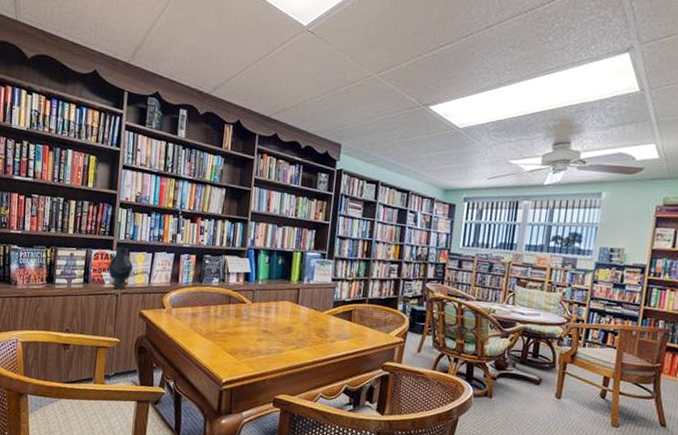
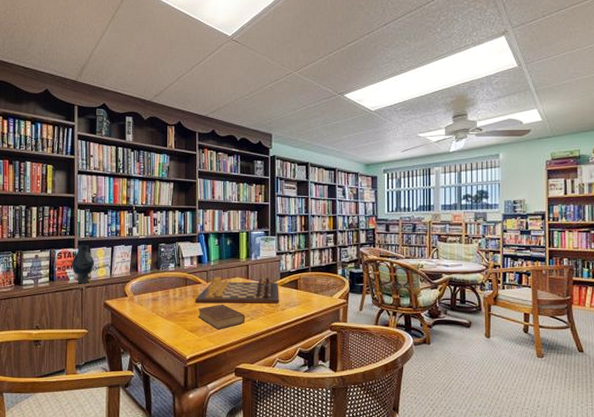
chess set: none [237,297,330,335] -> present [195,276,279,304]
book: none [238,327,290,355] -> present [197,304,245,330]

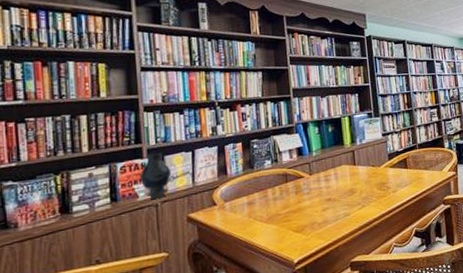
chess set: present [195,276,279,304] -> none [298,160,390,199]
book: present [197,304,245,330] -> none [302,196,356,225]

